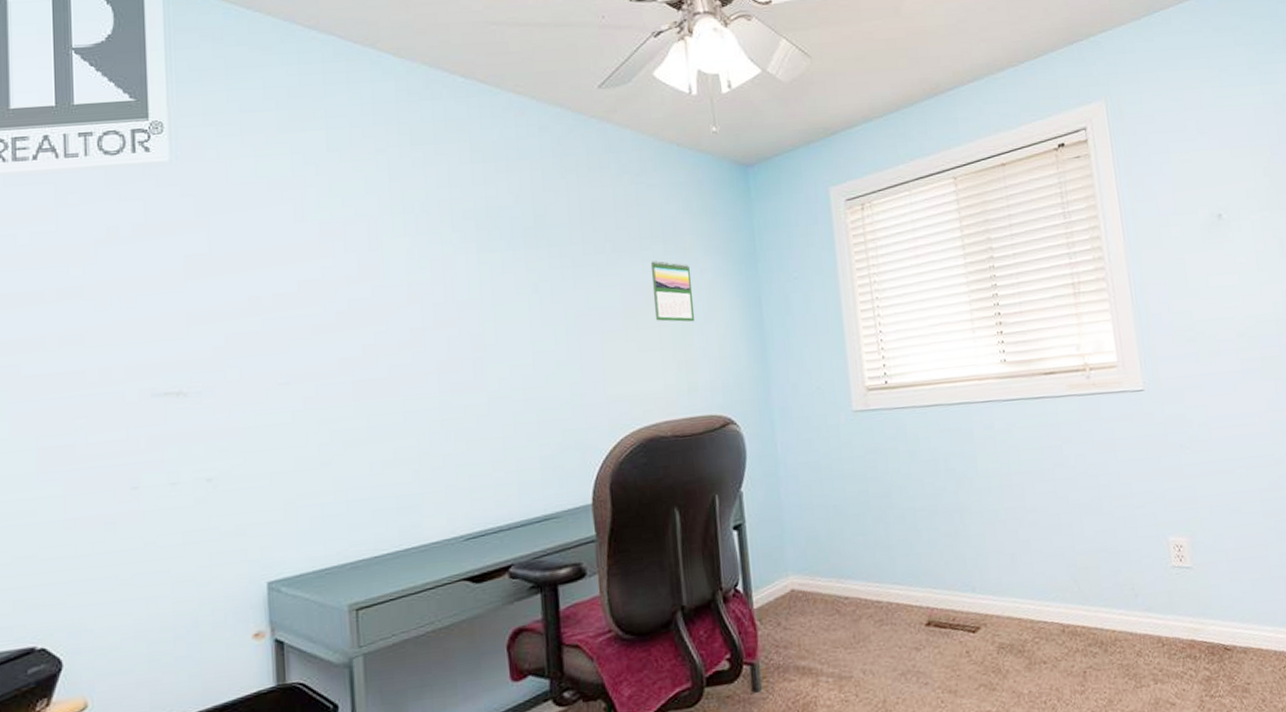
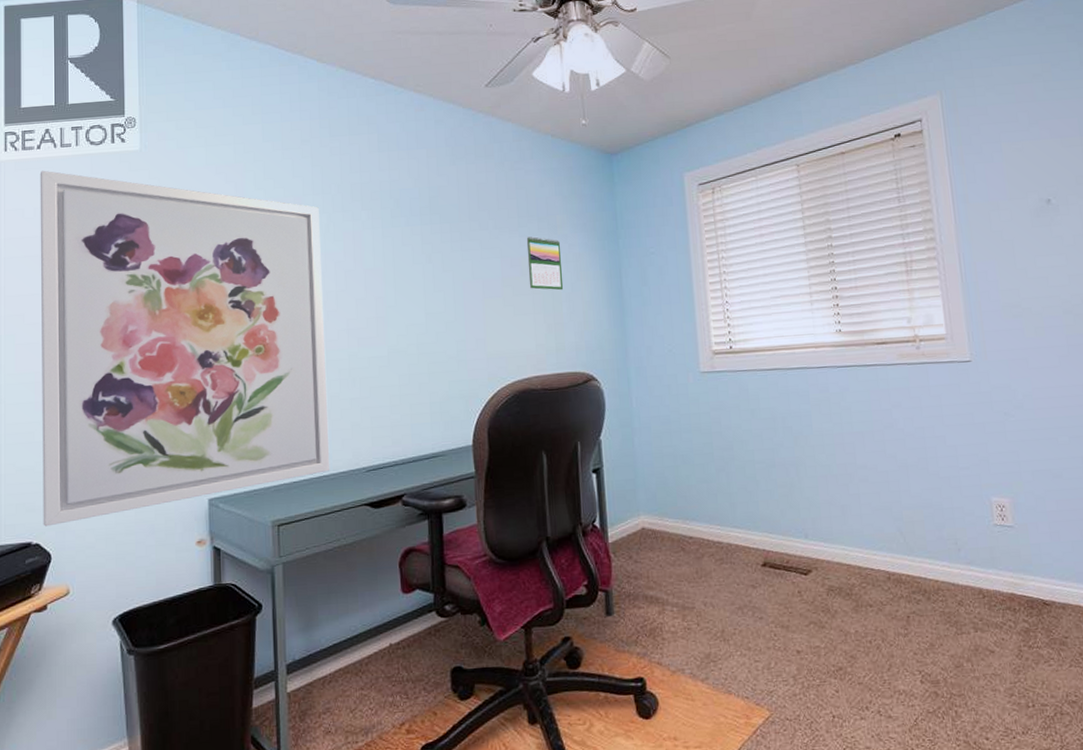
wall art: none [37,186,420,627] -> present [40,170,330,527]

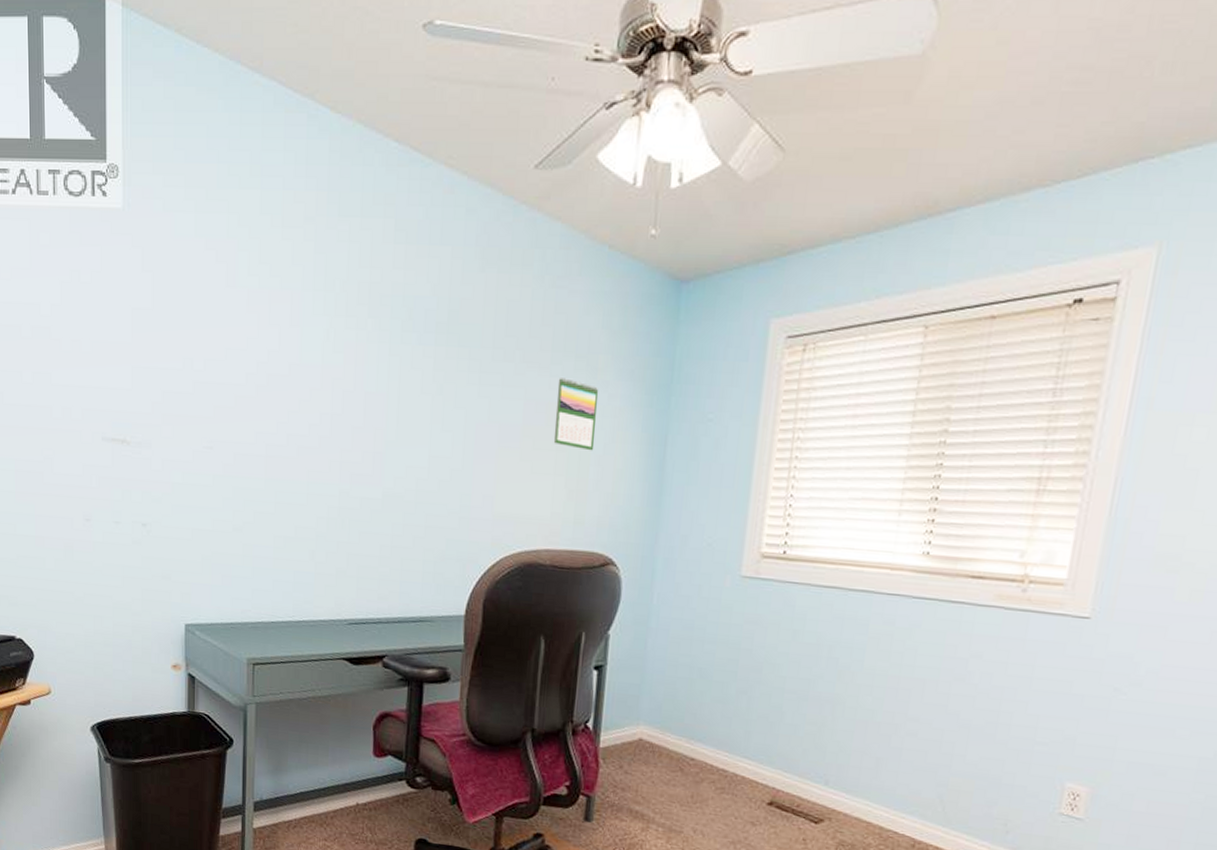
wall art: present [40,170,330,527] -> none [15,221,319,624]

